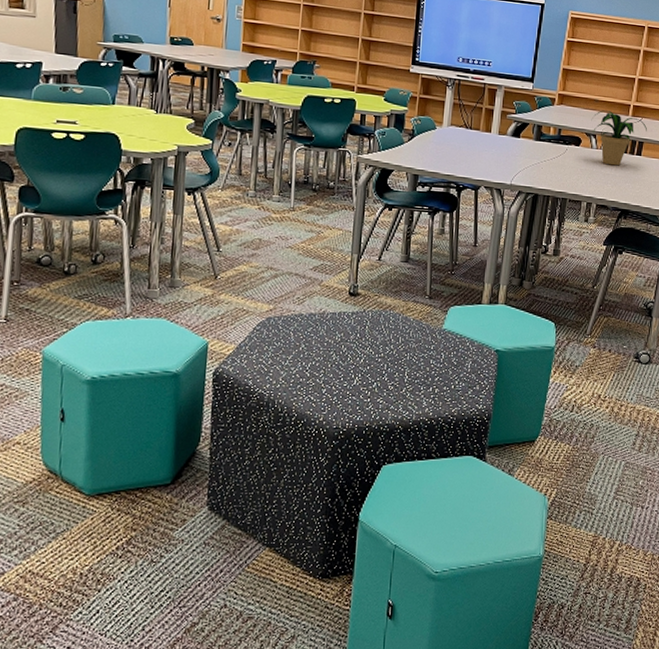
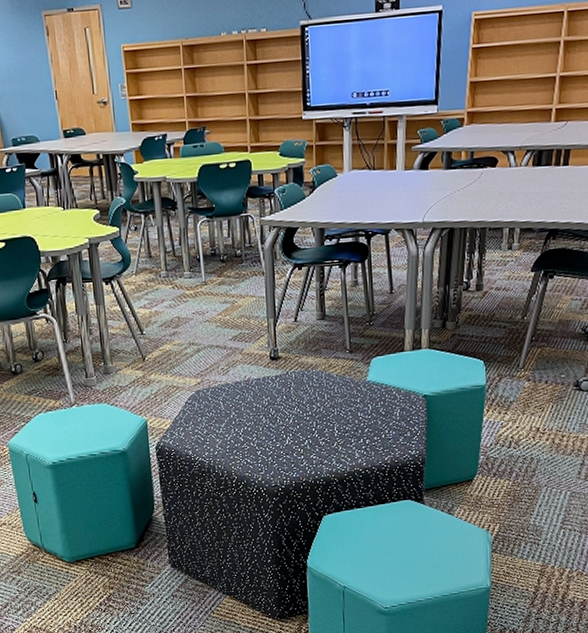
potted plant: present [591,110,647,166] -> none [507,120,574,183]

